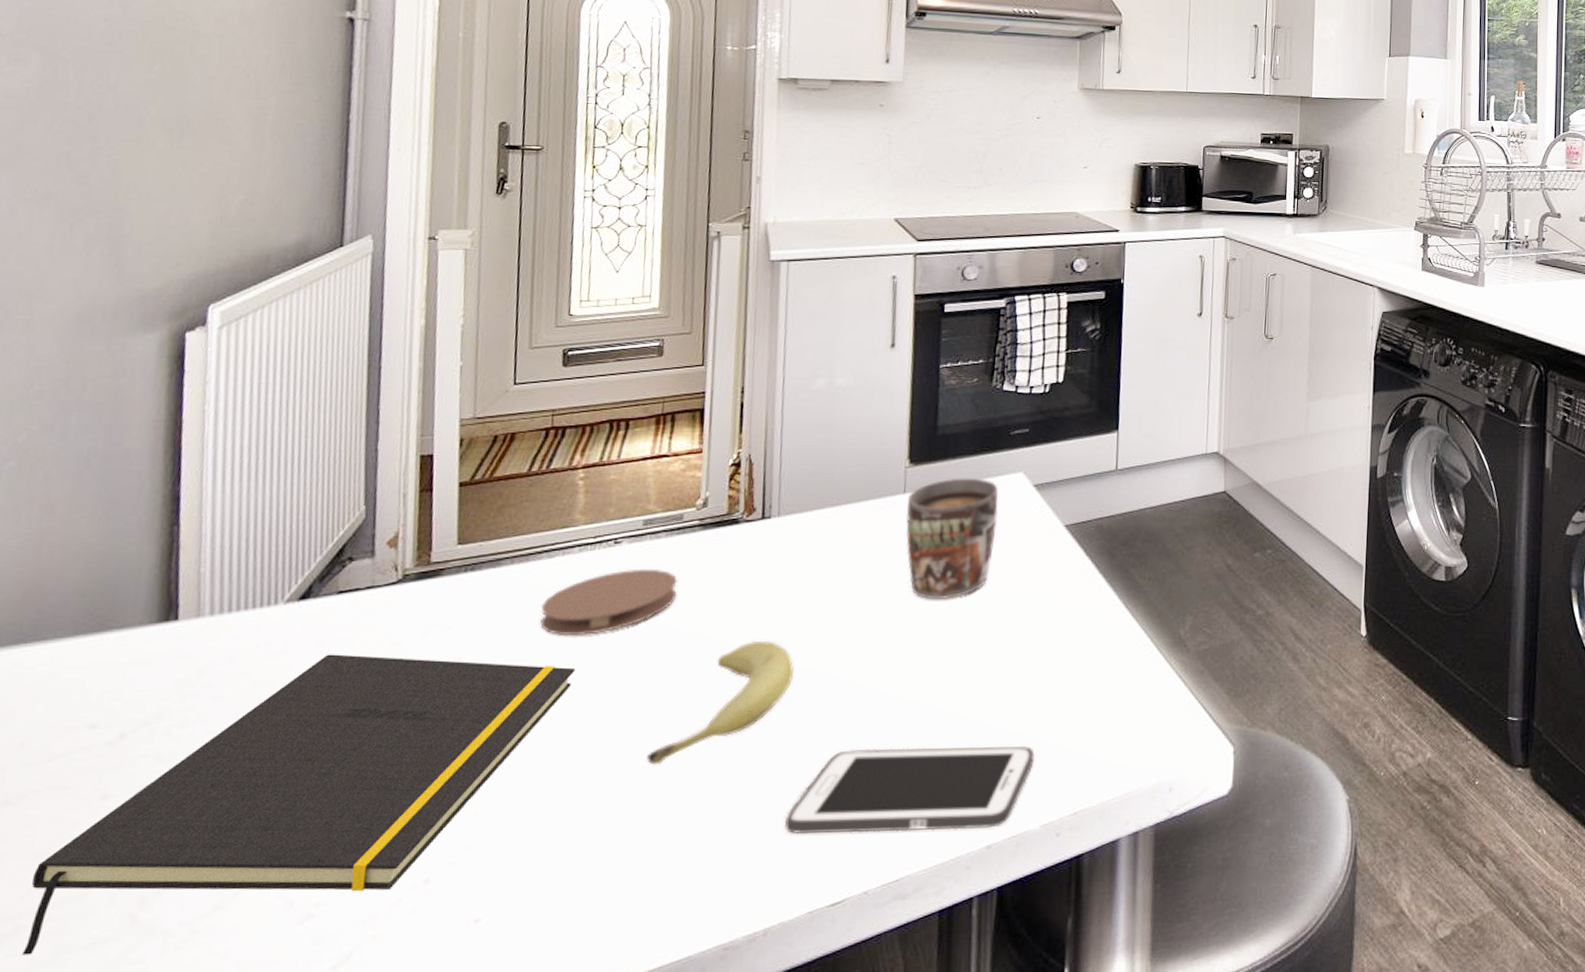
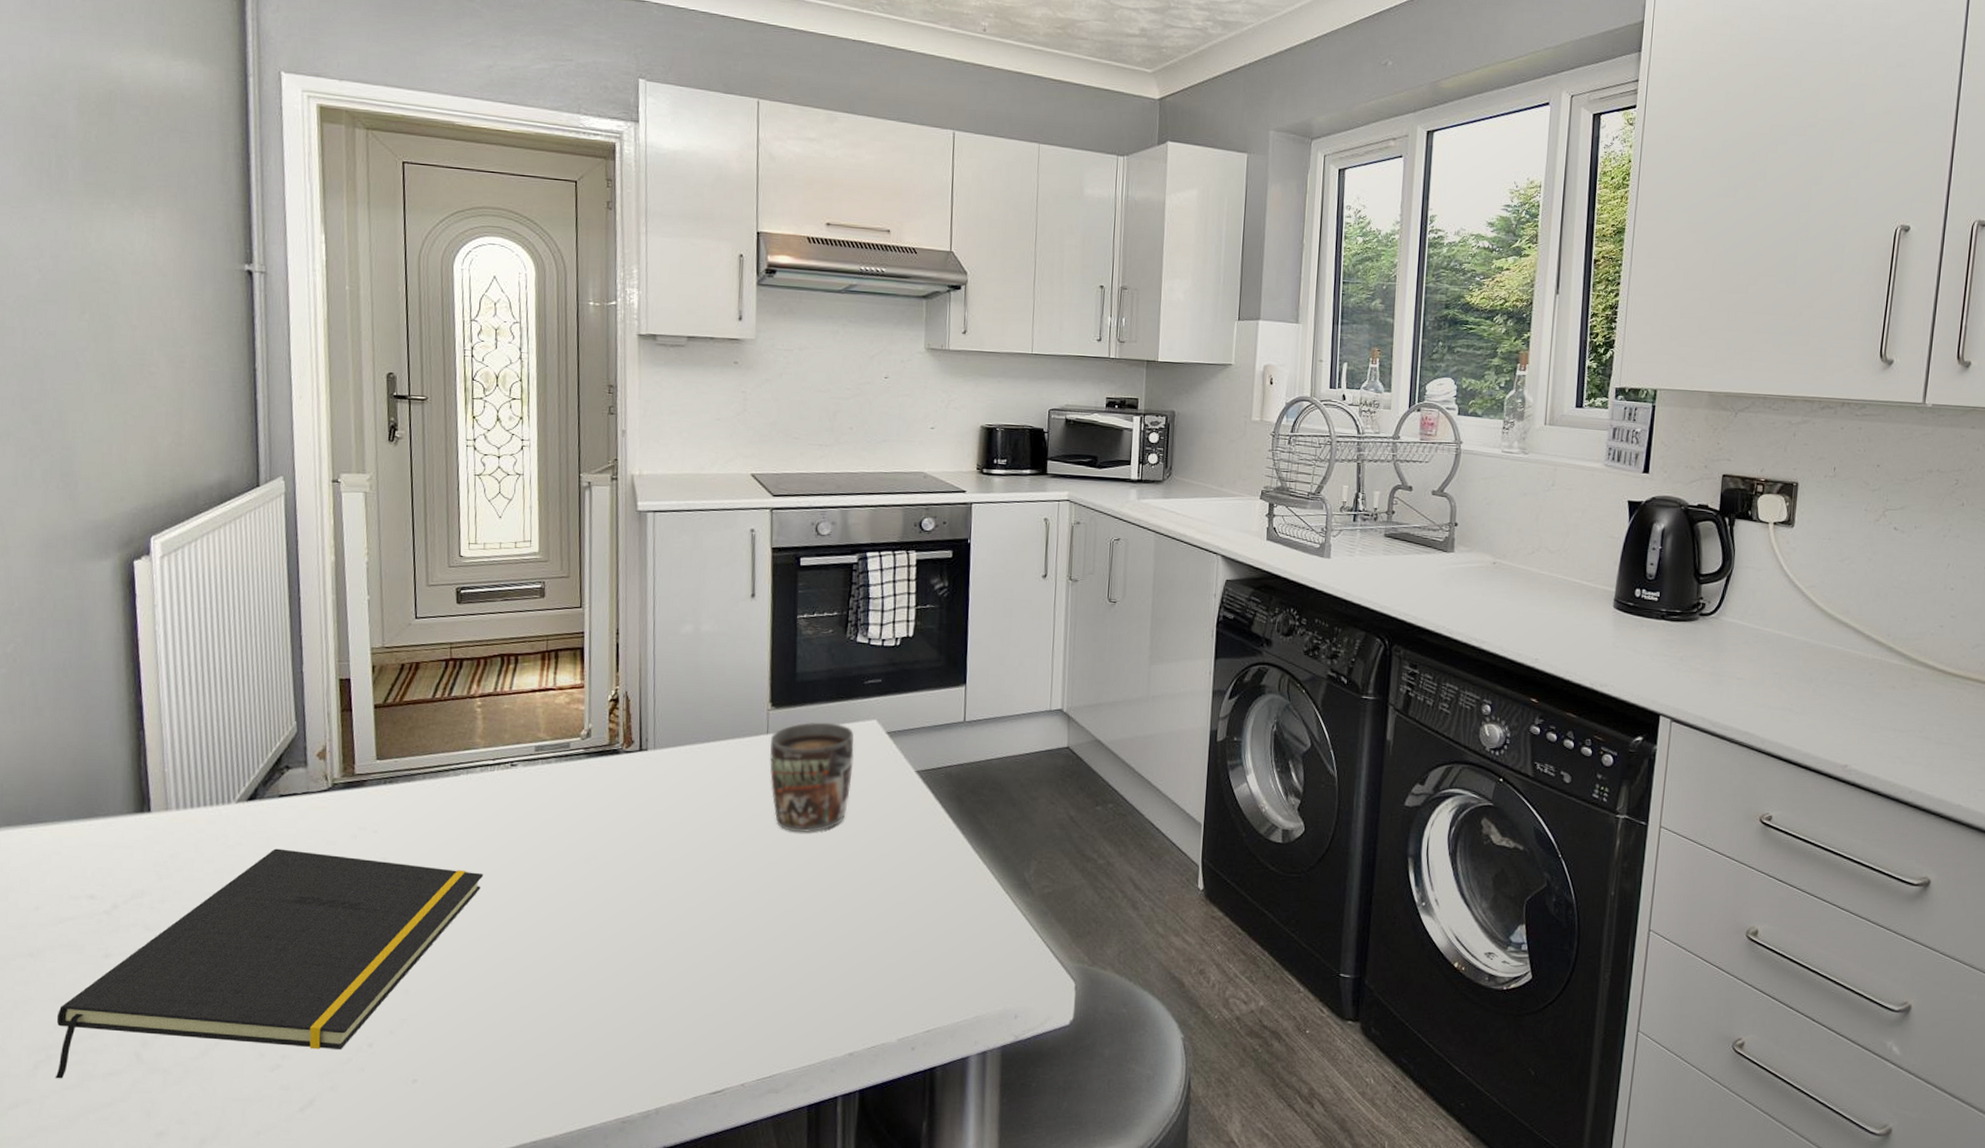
coaster: present [540,568,678,636] -> none [451,789,568,846]
fruit: present [647,640,794,764] -> none [549,859,674,961]
cell phone: present [784,745,1035,834] -> none [669,960,891,1038]

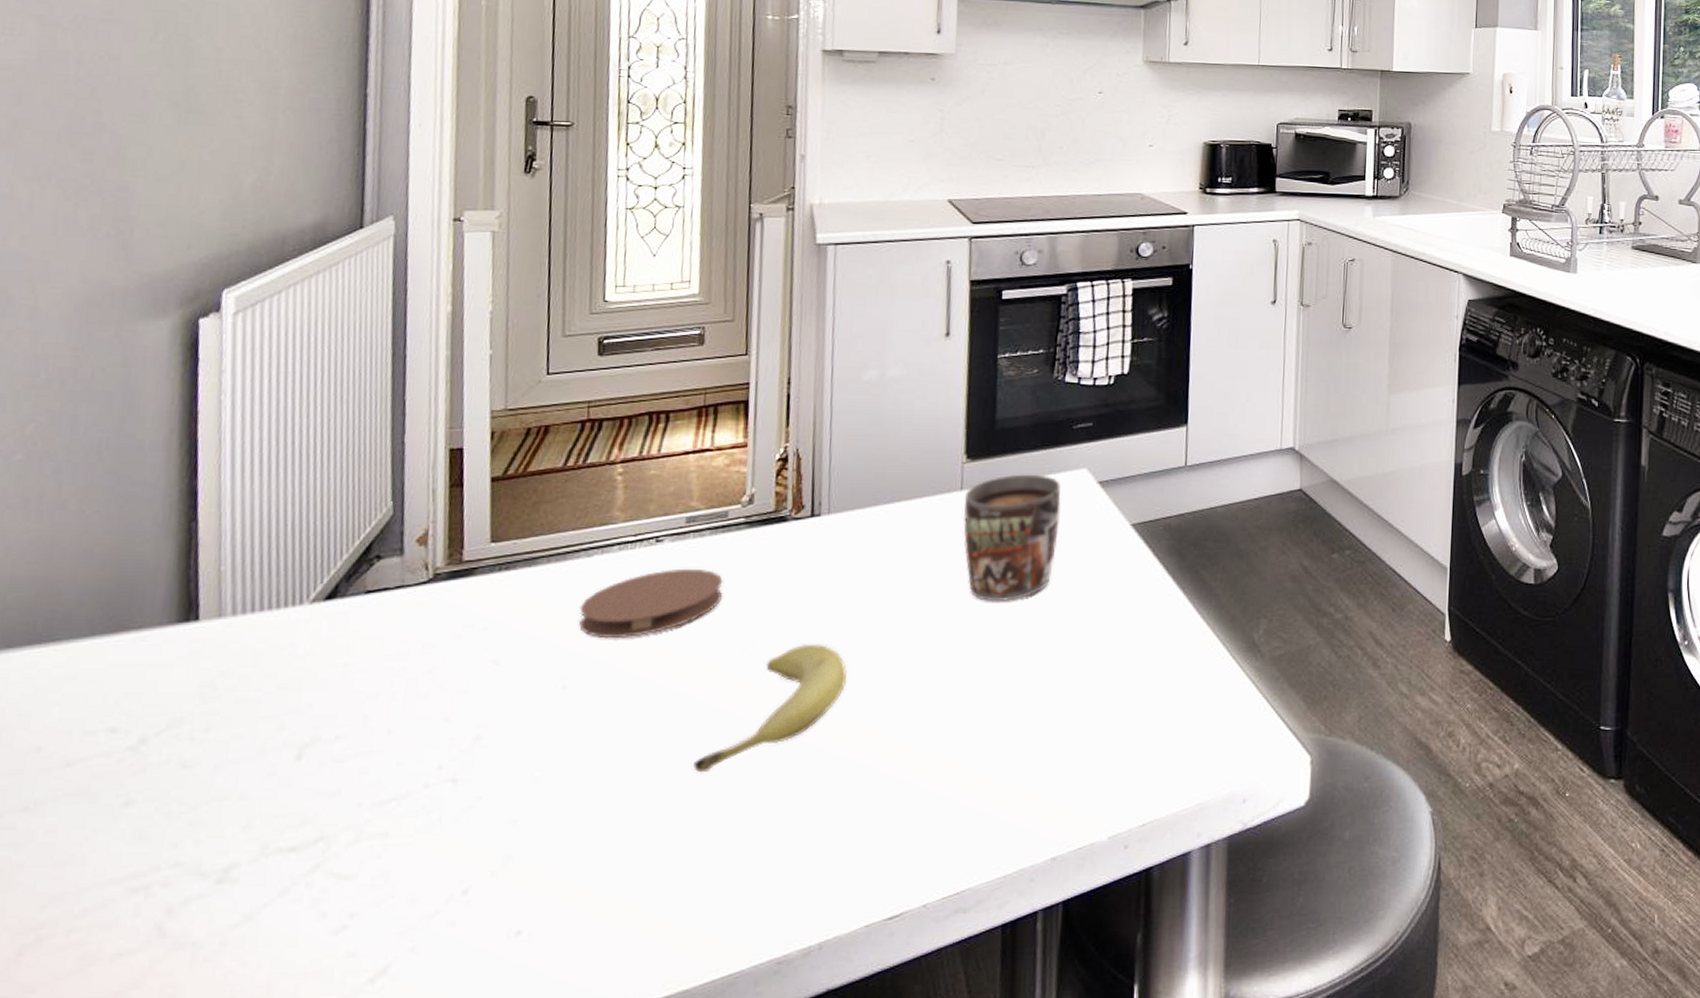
notepad: present [55,848,484,1079] -> none [44,656,618,967]
coaster: none [451,789,568,846] -> present [579,568,723,639]
fruit: none [549,859,674,961] -> present [694,644,847,772]

